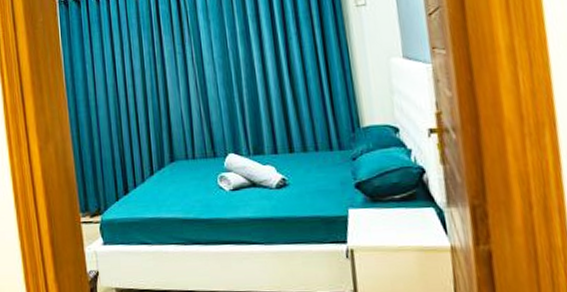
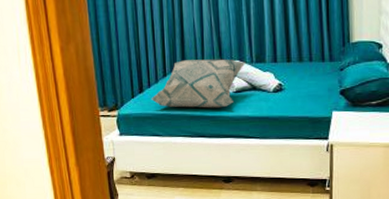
decorative pillow: none [137,152,242,210] -> present [151,59,246,108]

